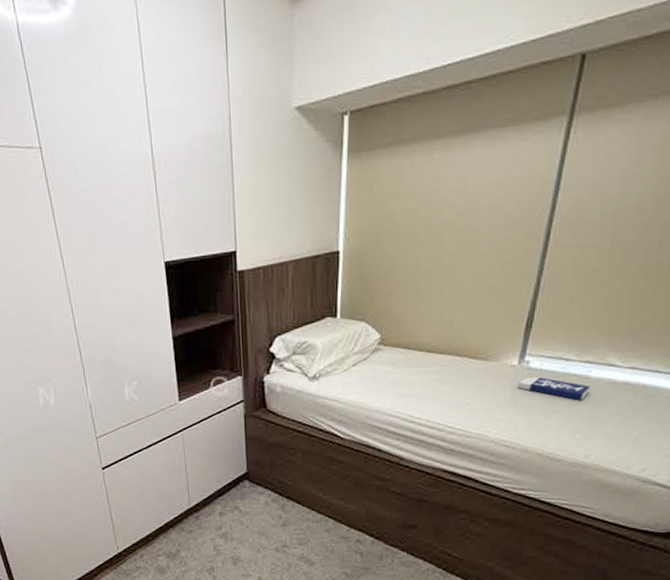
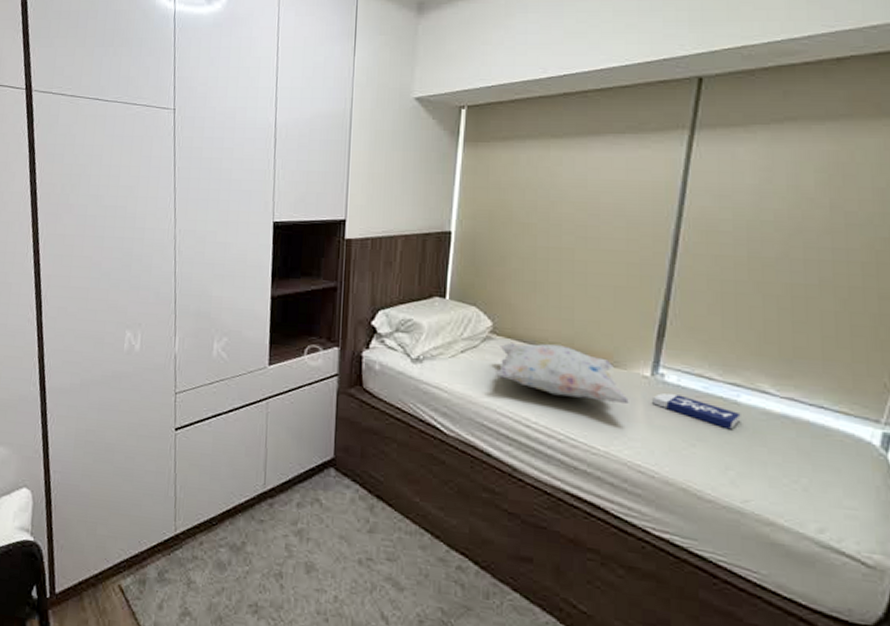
decorative pillow: none [382,347,500,393] -> present [493,343,630,404]

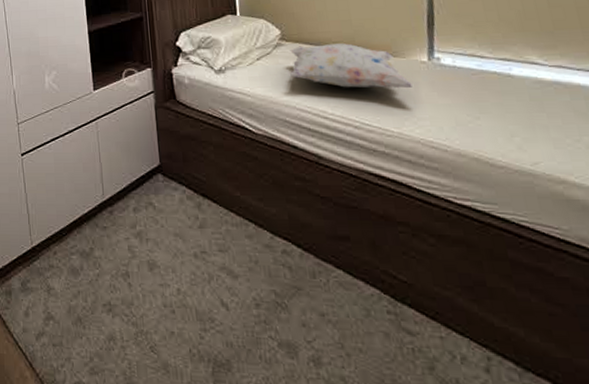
book: present [652,393,741,430] -> none [433,73,517,101]

